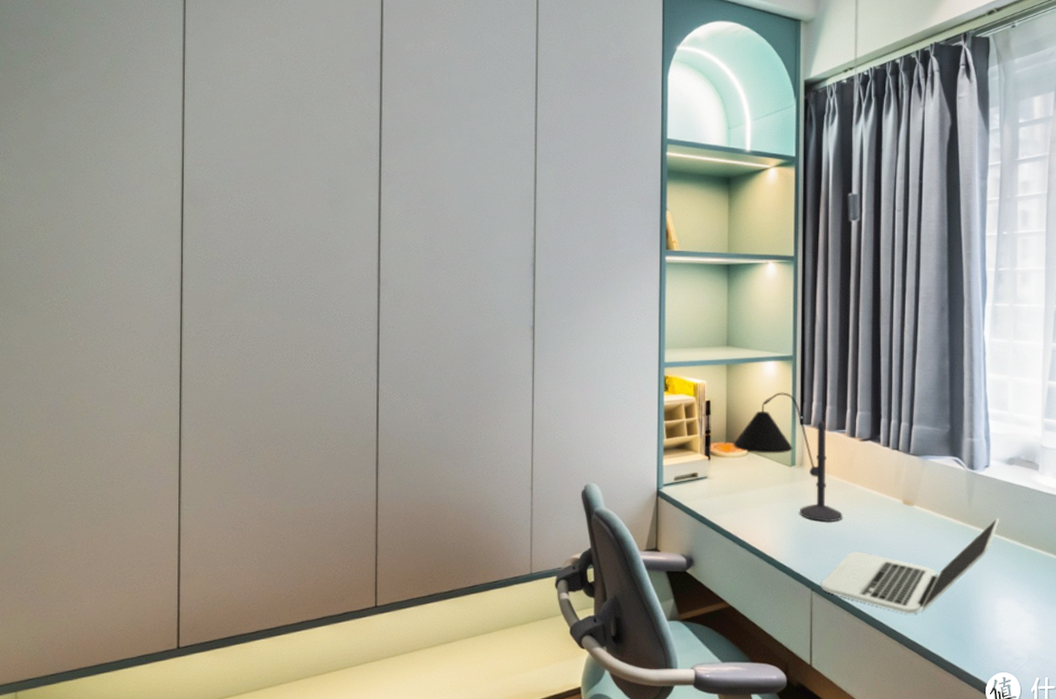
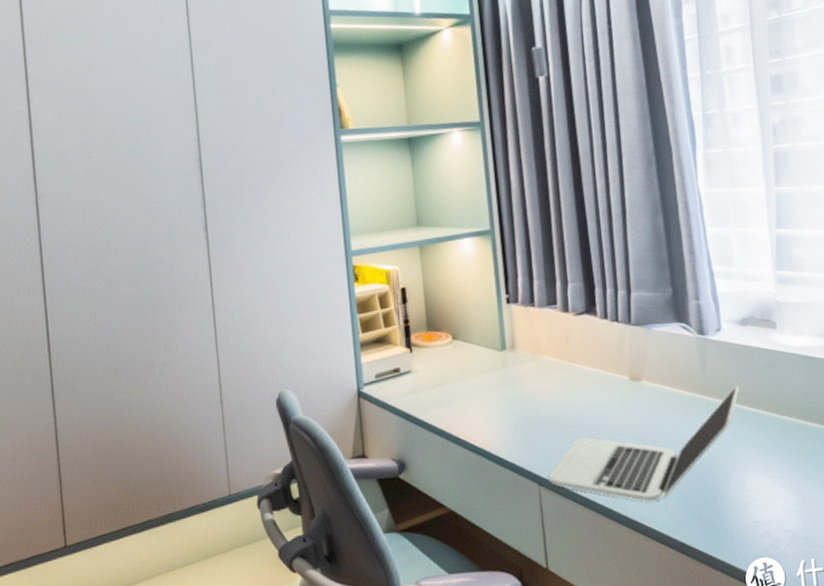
desk lamp: present [733,392,843,522] -> none [435,270,565,409]

